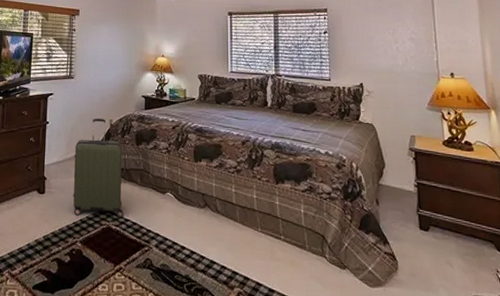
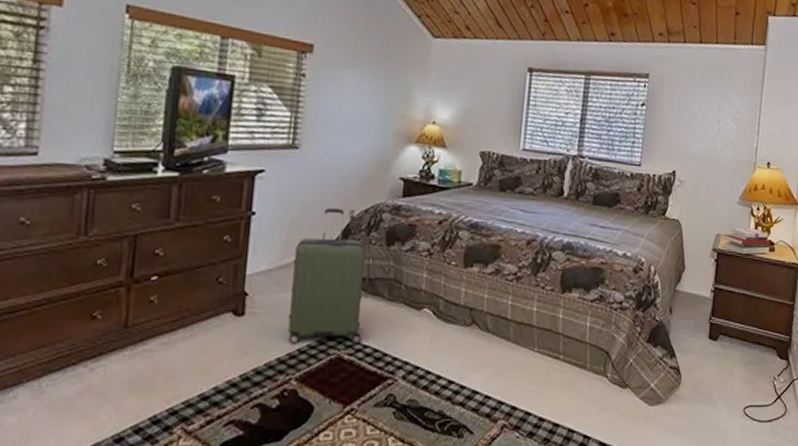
books: none [419,130,469,154] -> present [724,227,771,255]

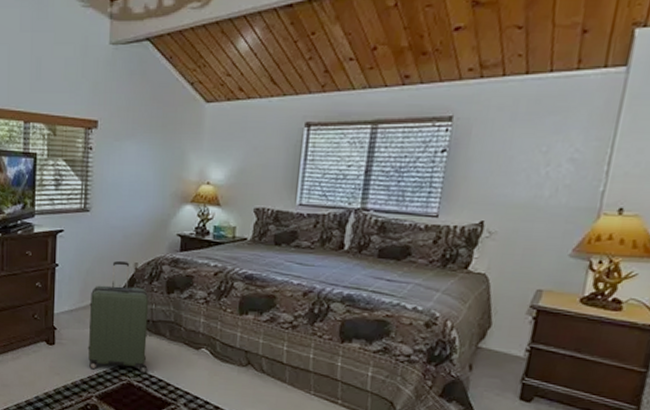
books: present [724,227,771,255] -> none [547,283,617,314]

